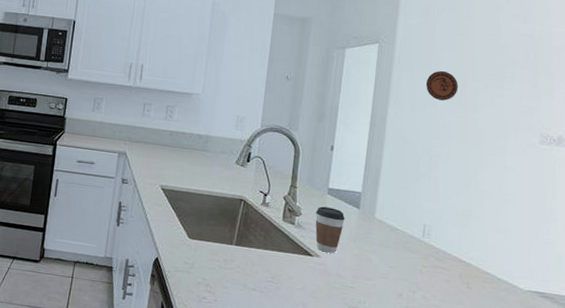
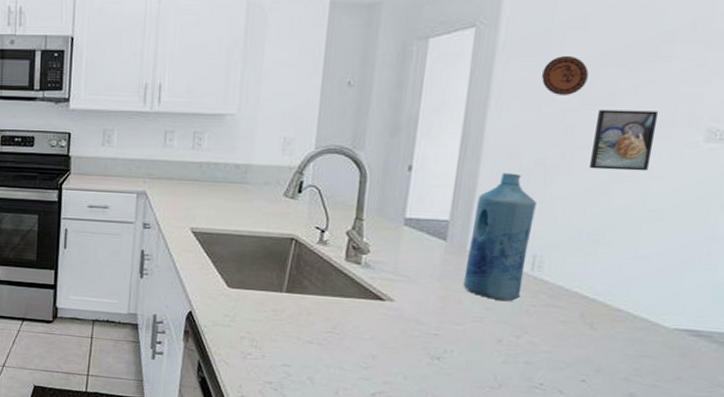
coffee cup: present [315,206,345,253] -> none [387,240,427,296]
bottle: none [372,156,425,262] -> present [463,172,536,301]
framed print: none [462,113,508,163] -> present [590,109,659,171]

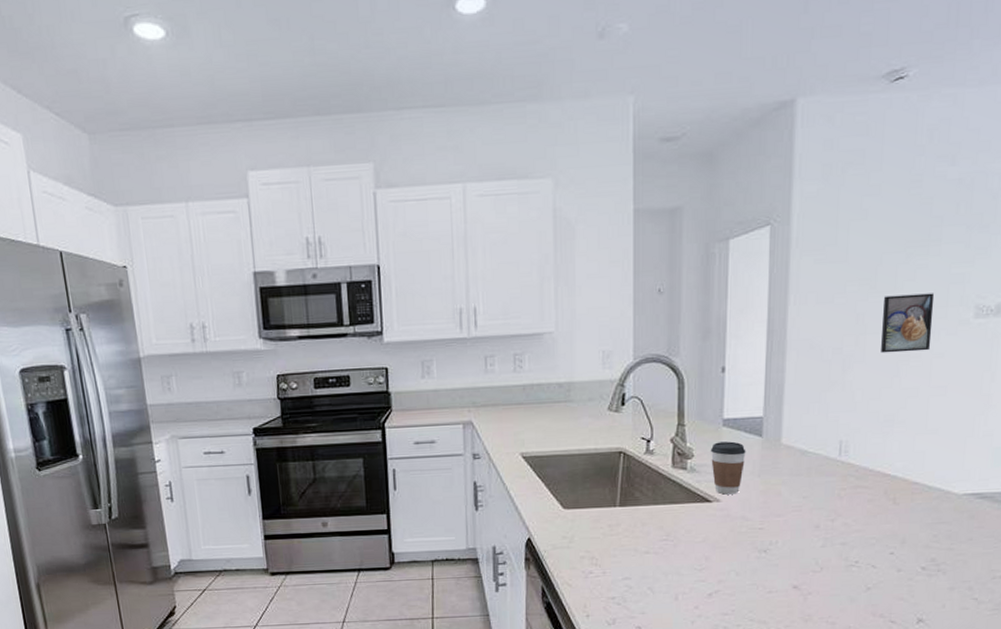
coffee cup: none [387,240,427,296] -> present [710,441,746,495]
bottle: present [463,172,536,301] -> none [781,364,838,488]
decorative plate: present [542,56,589,95] -> none [833,247,872,286]

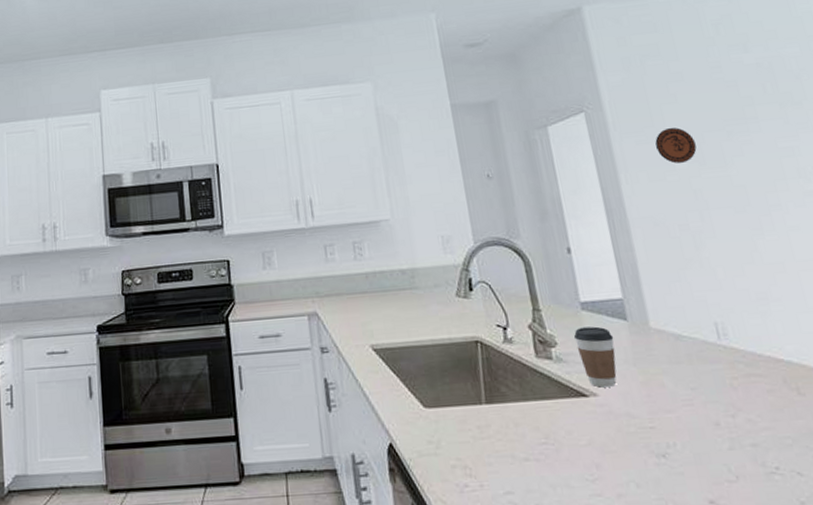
decorative plate: none [833,247,872,286] -> present [655,128,697,164]
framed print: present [881,293,935,354] -> none [717,167,783,228]

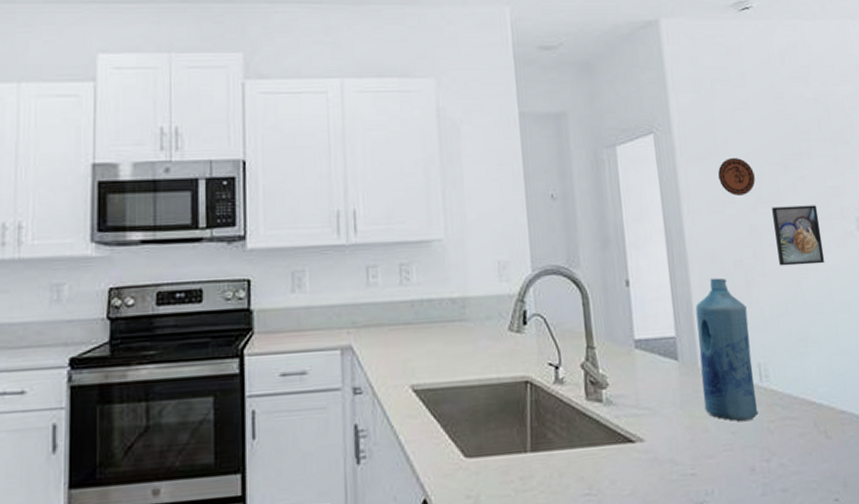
coffee cup: present [573,326,617,388] -> none [625,366,664,432]
bottle: none [641,242,719,378] -> present [695,277,759,421]
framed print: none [717,167,783,228] -> present [772,205,825,266]

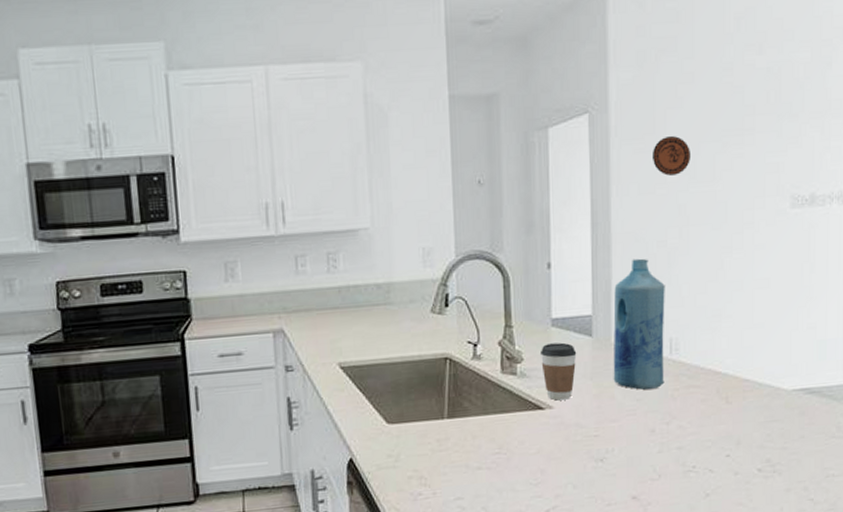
coffee cup: none [625,366,664,432] -> present [539,342,577,401]
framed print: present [772,205,825,266] -> none [704,183,752,246]

